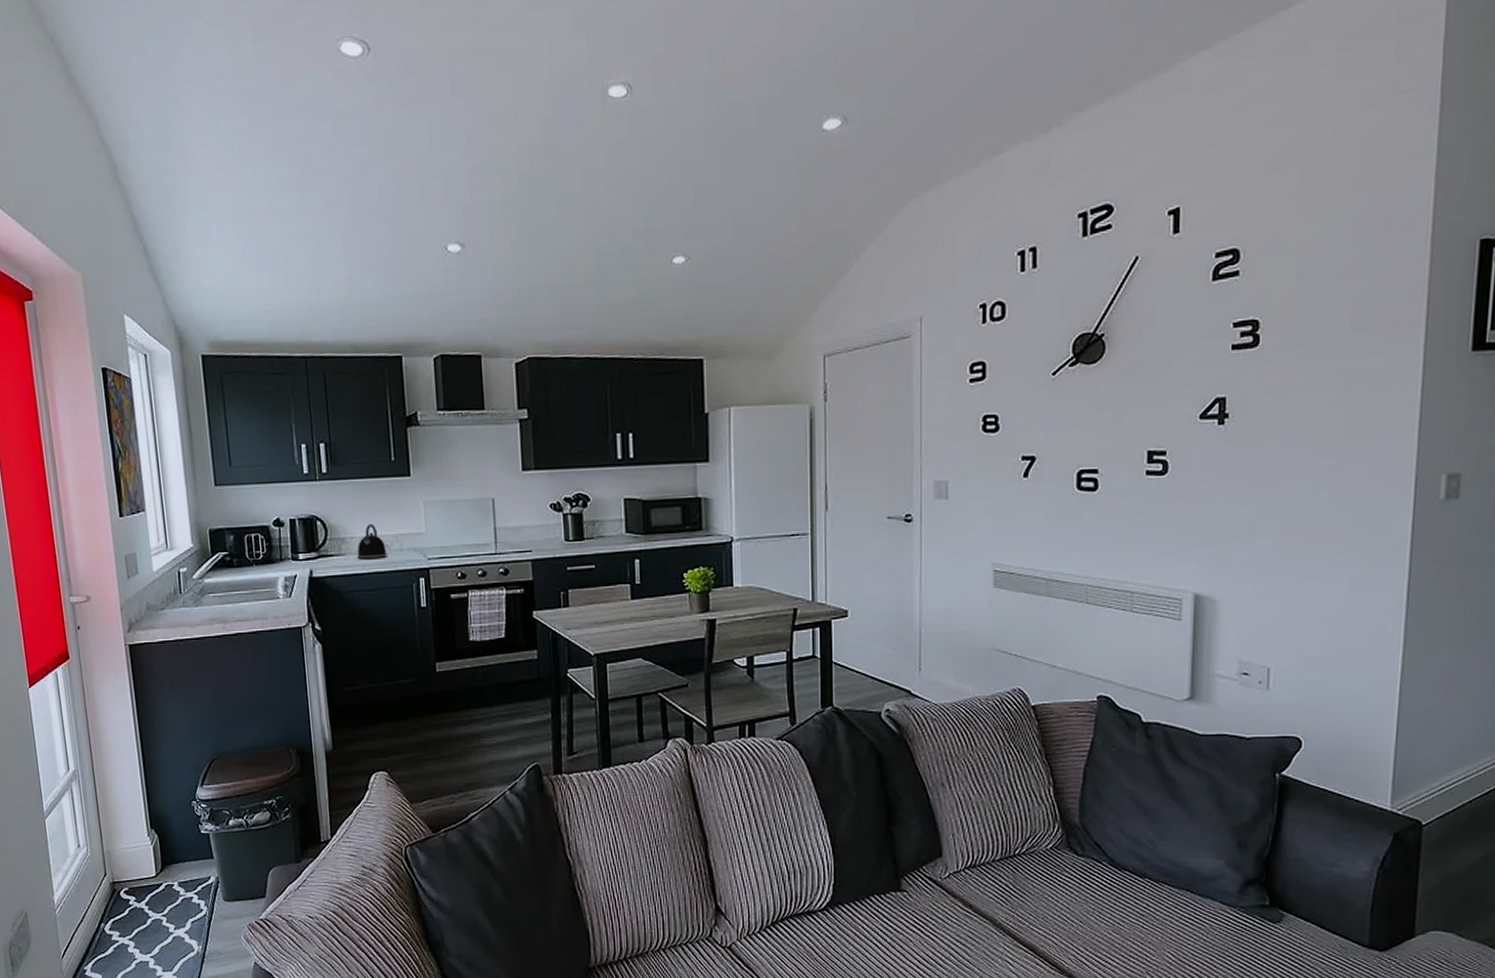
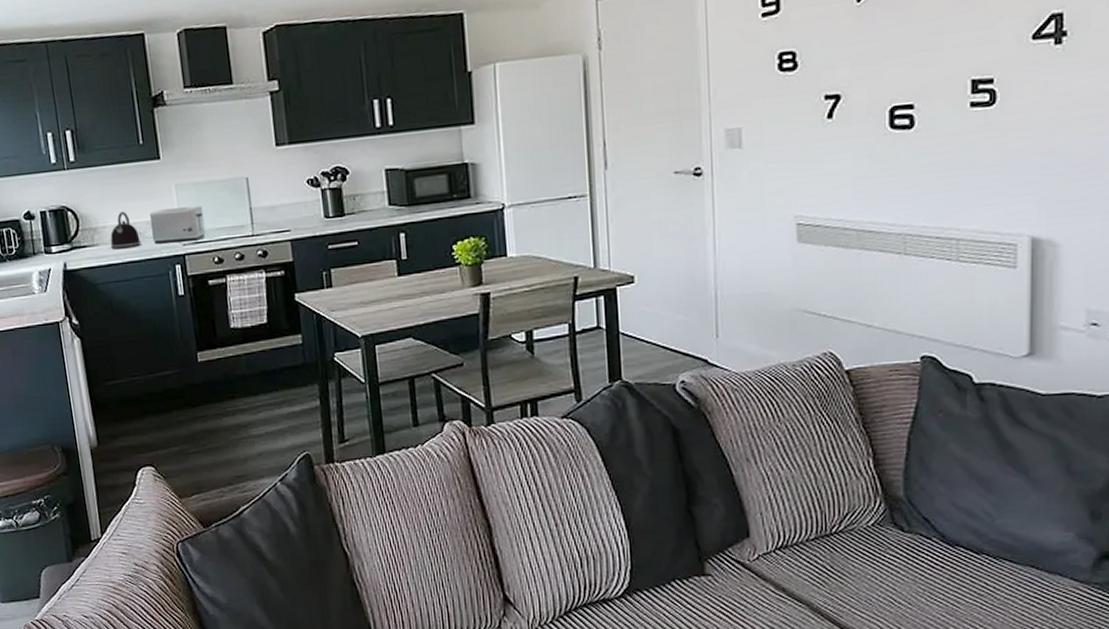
toaster: none [398,523,451,557] -> present [150,206,206,244]

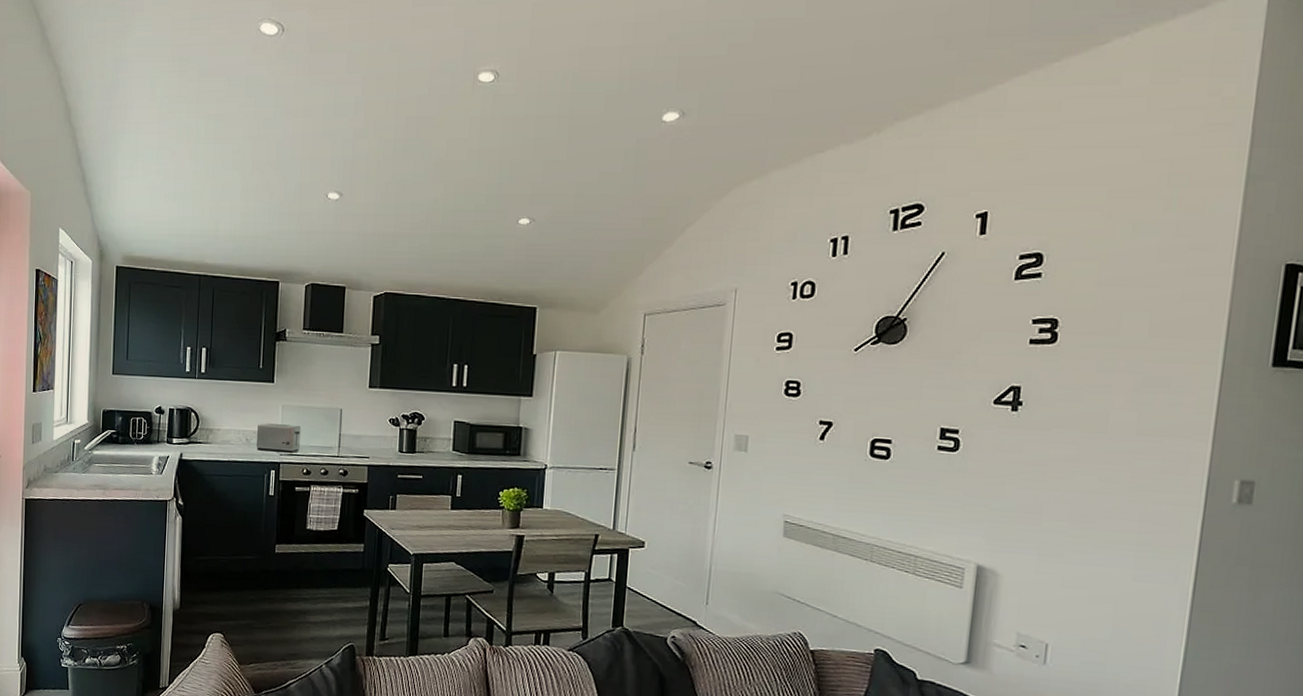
kettle: present [110,211,141,250] -> none [221,419,246,451]

